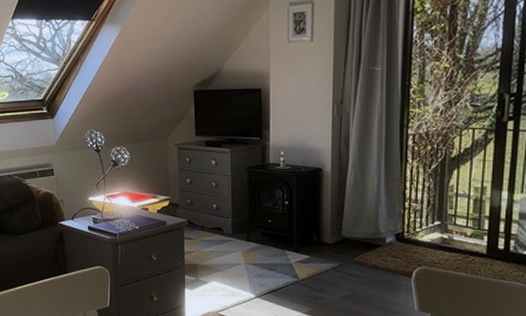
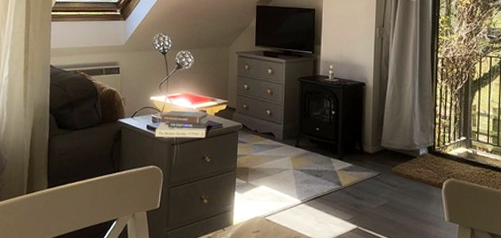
books: none [97,209,152,238] -> present [154,110,209,139]

